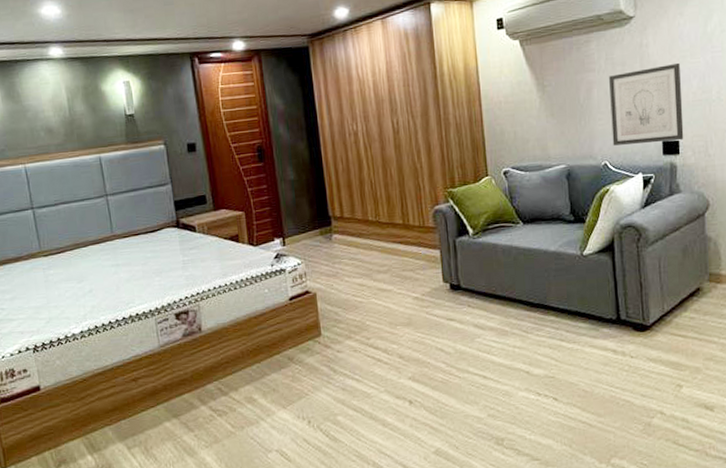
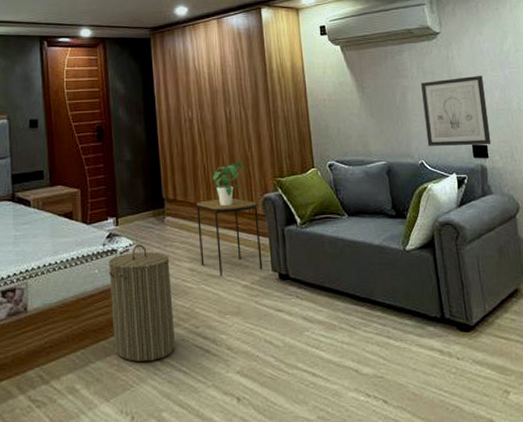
laundry hamper: none [278,263,348,372] -> present [109,244,176,362]
side table: none [363,212,434,290] -> present [195,199,263,277]
potted plant: none [380,174,412,221] -> present [212,162,243,207]

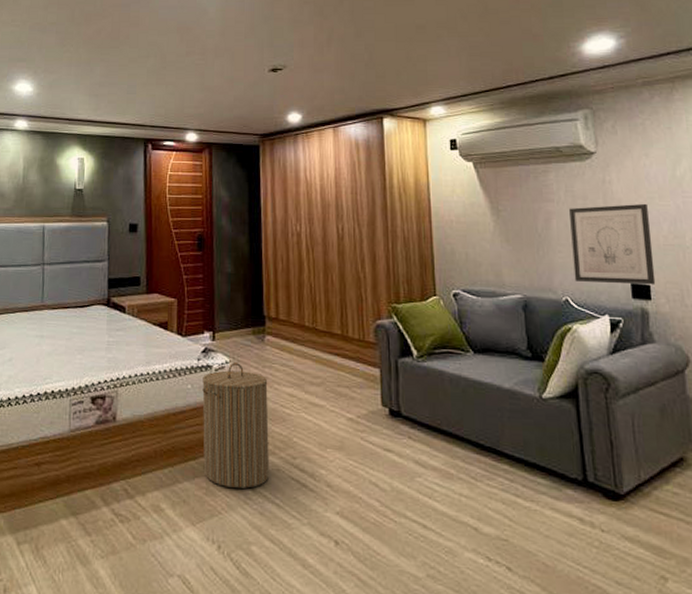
side table: present [195,199,263,277] -> none [299,321,371,406]
potted plant: present [212,162,243,207] -> none [319,283,354,331]

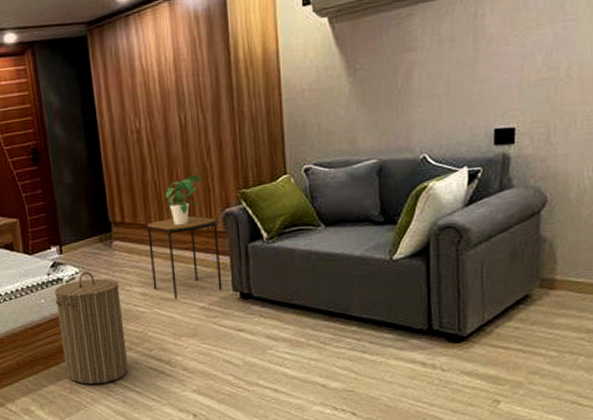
side table: none [299,321,371,406] -> present [146,216,222,300]
potted plant: none [319,283,354,331] -> present [165,174,201,226]
wall art: present [569,203,656,285] -> none [434,35,523,136]

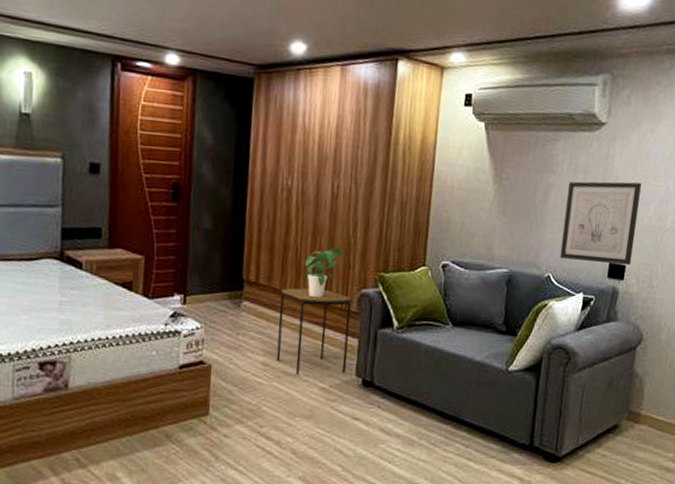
laundry hamper: present [54,271,129,384] -> none [165,329,241,456]
wall art: none [434,35,523,136] -> present [559,181,642,266]

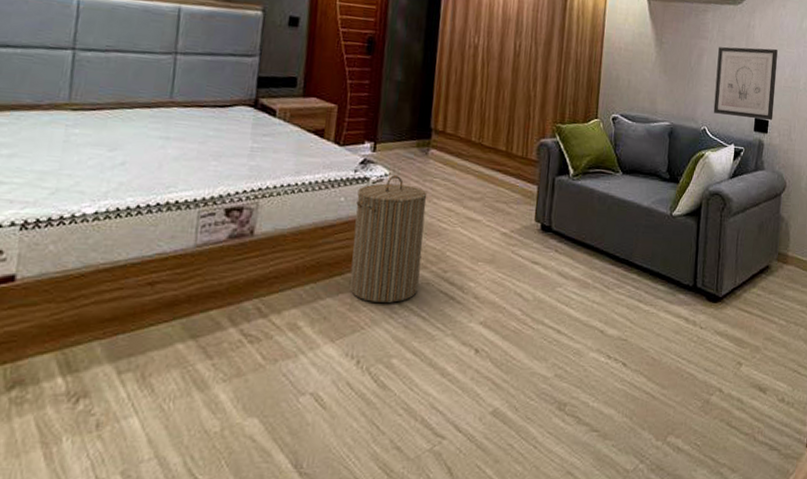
laundry hamper: none [165,329,241,456] -> present [349,175,428,303]
side table: present [276,287,353,376] -> none [460,137,533,221]
potted plant: present [304,247,343,298] -> none [488,100,524,147]

